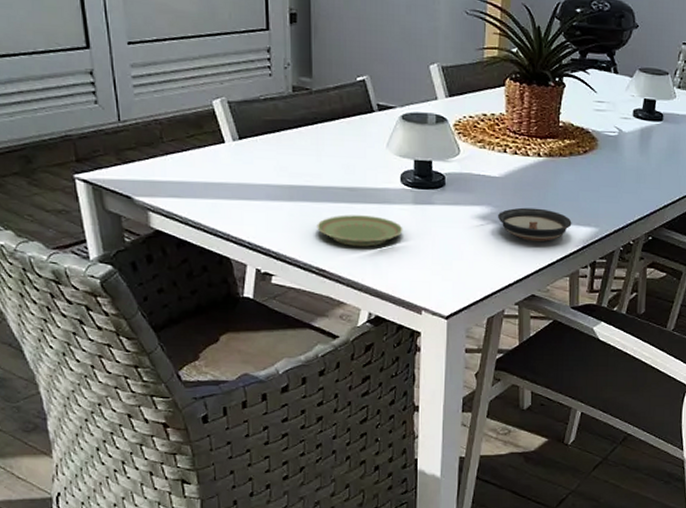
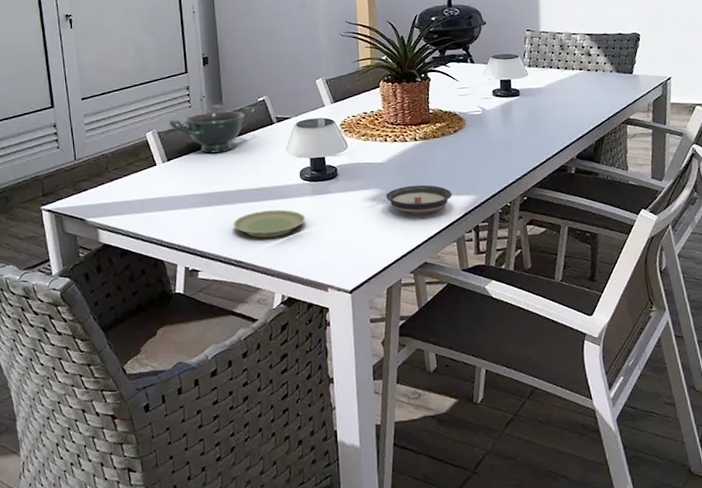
bowl: none [242,85,352,138] -> present [168,107,255,154]

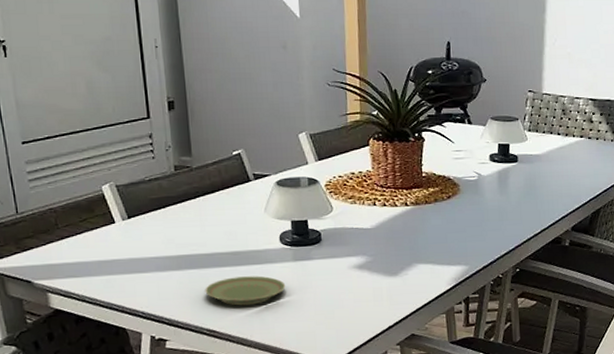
bowl: present [168,107,255,154] -> none [128,161,230,212]
saucer: present [386,184,452,215] -> none [373,253,443,284]

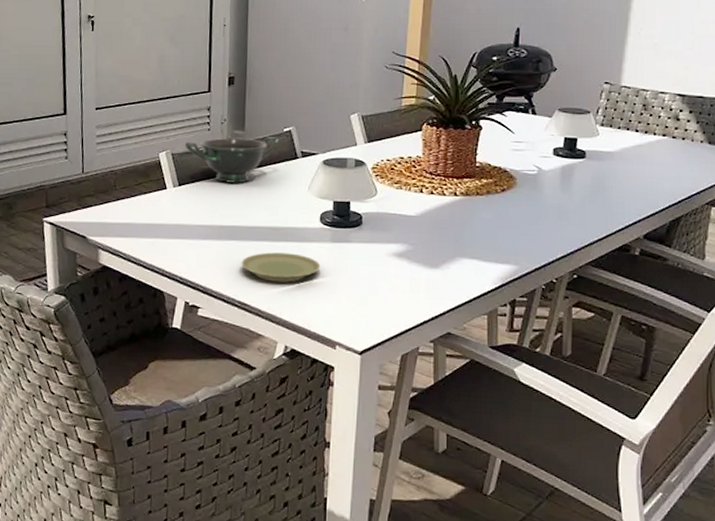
bowl: none [128,161,230,212] -> present [184,137,279,183]

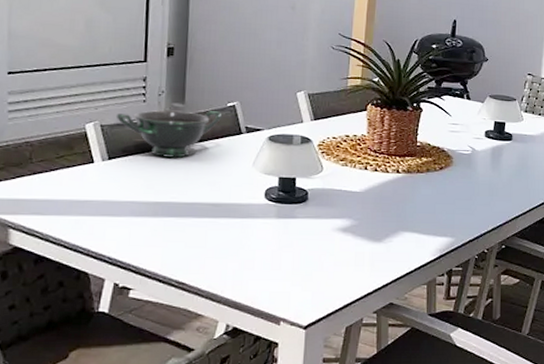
plate: present [241,252,321,282] -> none [179,229,265,259]

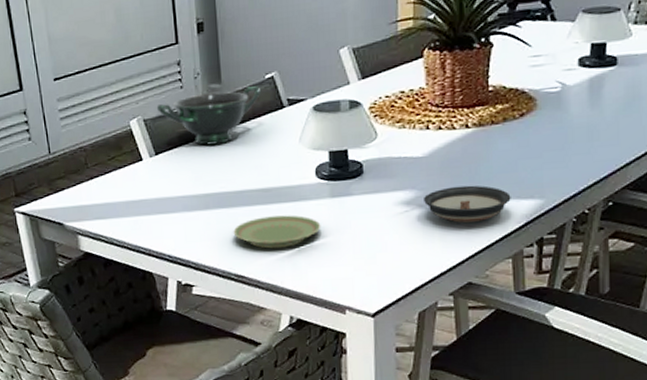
plate: none [179,229,265,259] -> present [233,215,321,249]
saucer: none [358,220,429,251] -> present [424,185,511,223]

